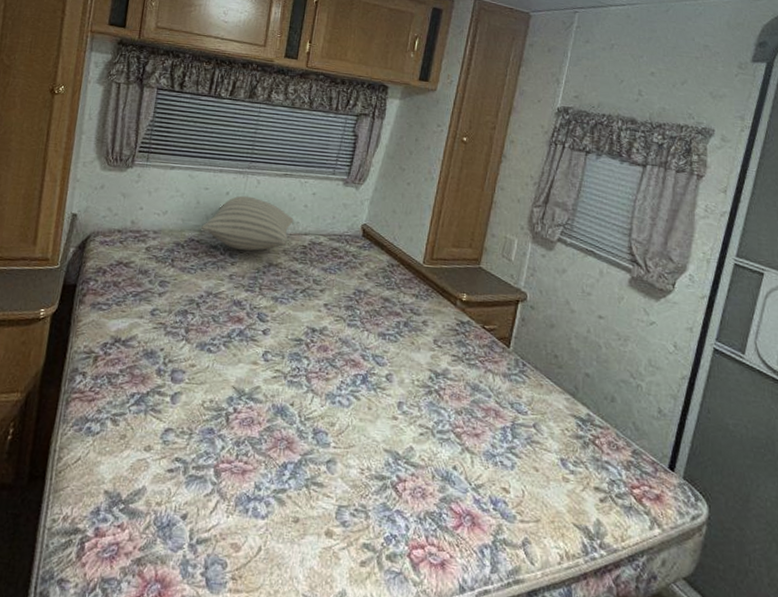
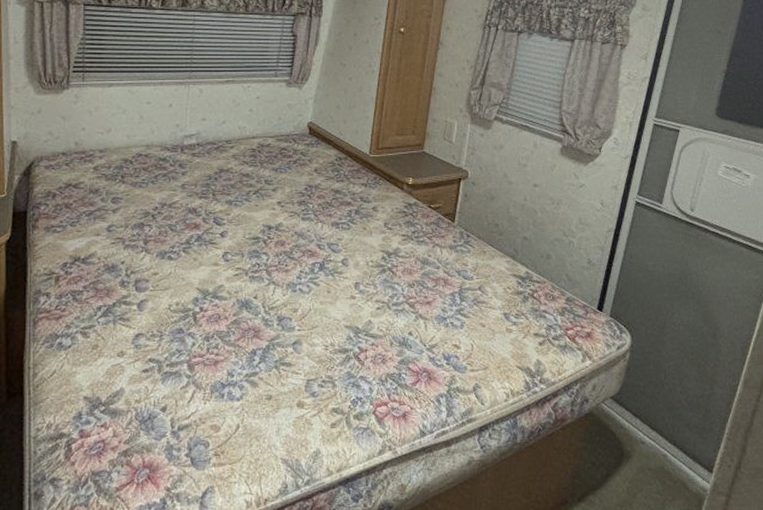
pillow: present [201,195,294,251] -> none [148,106,240,159]

